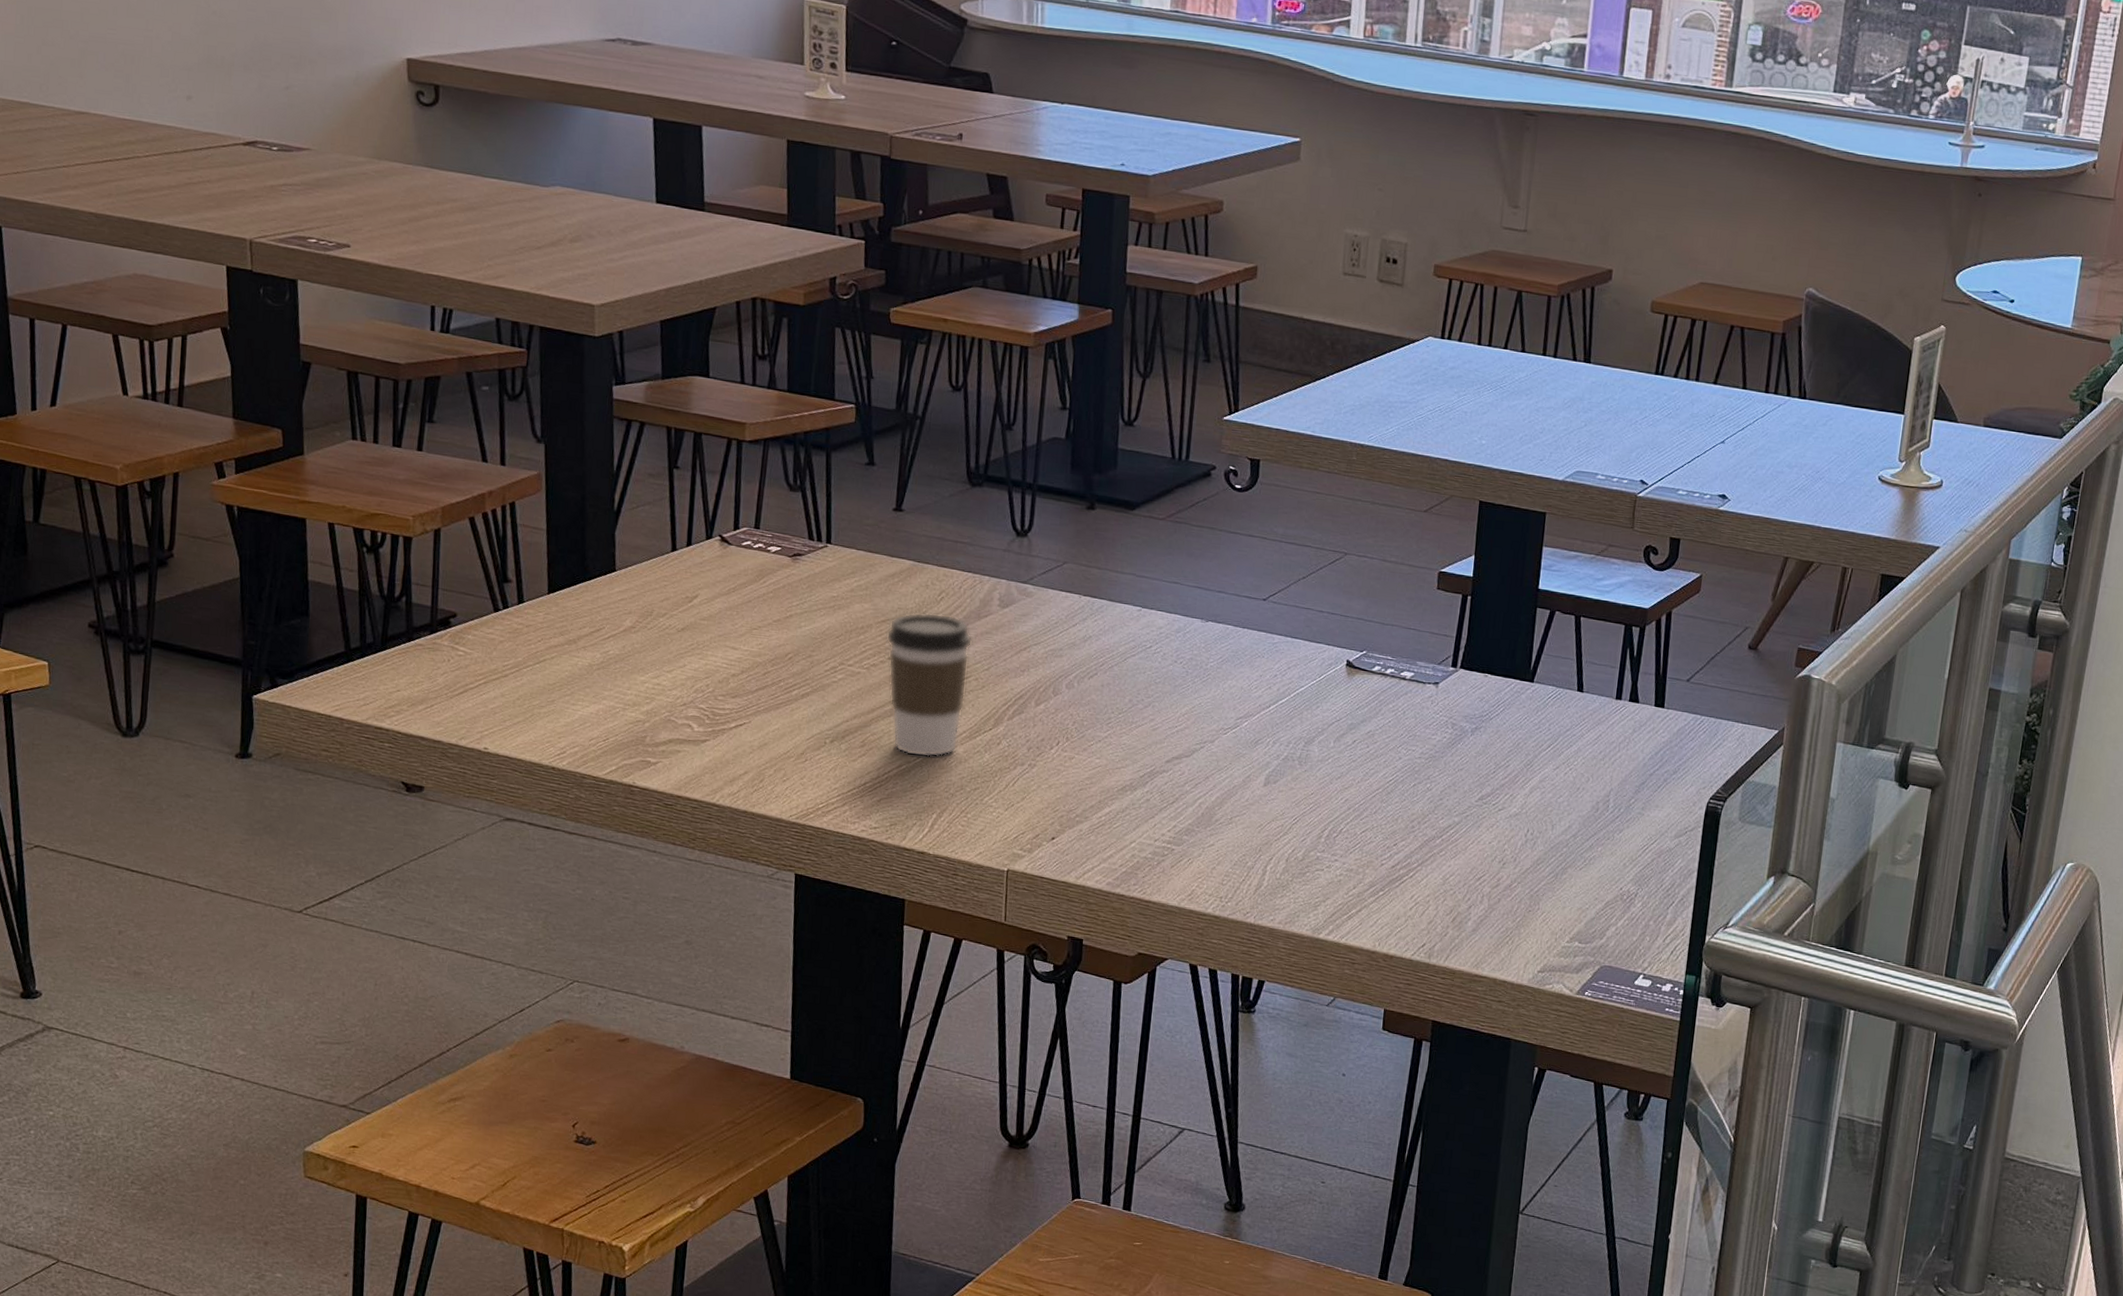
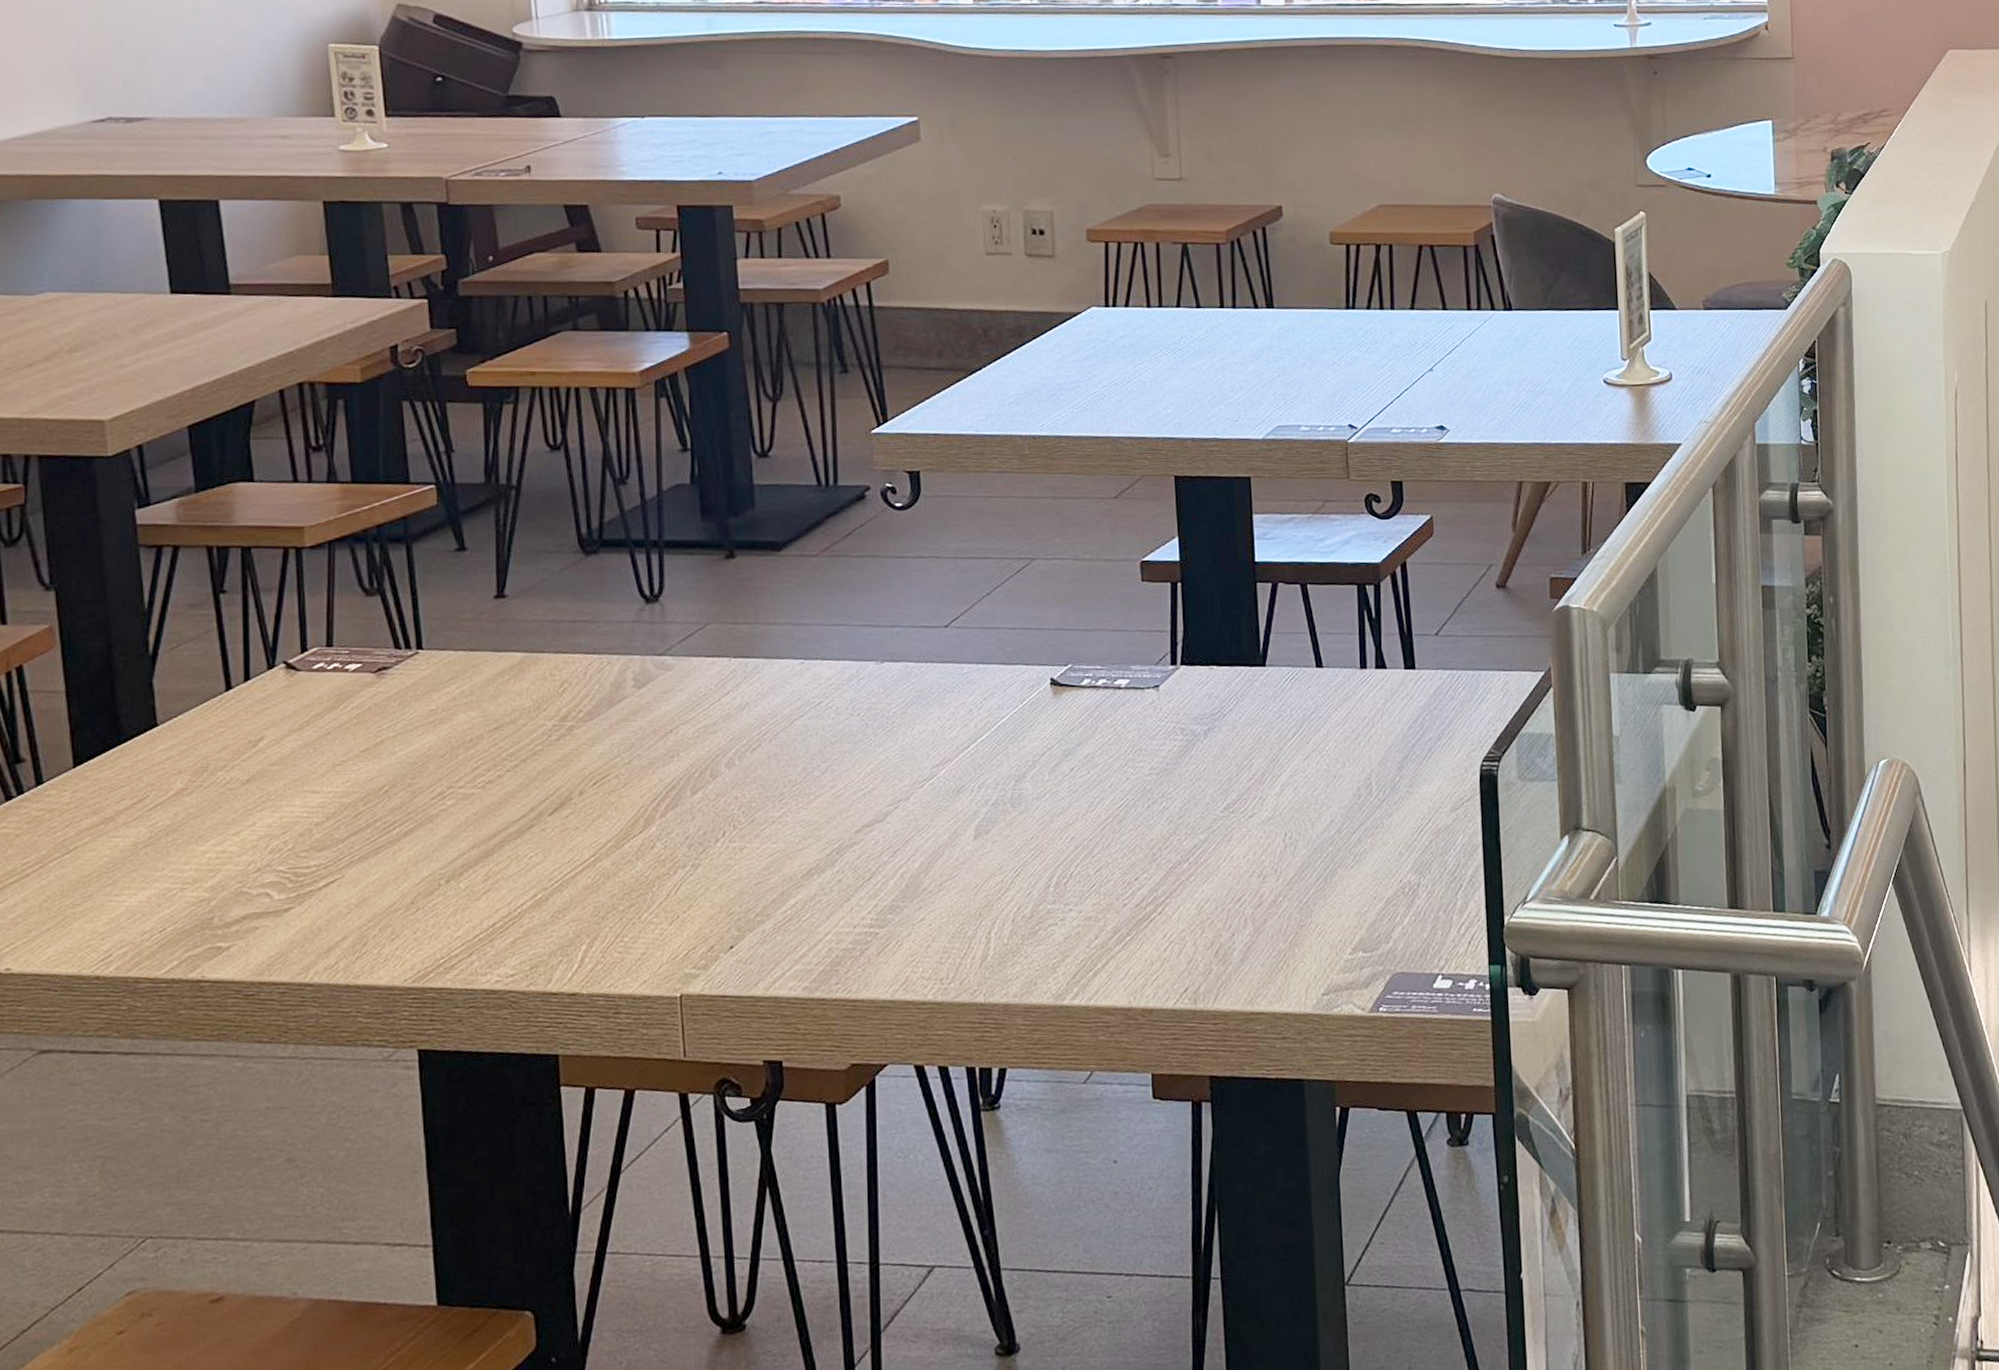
coffee cup: present [886,612,973,758] -> none [501,707,607,881]

